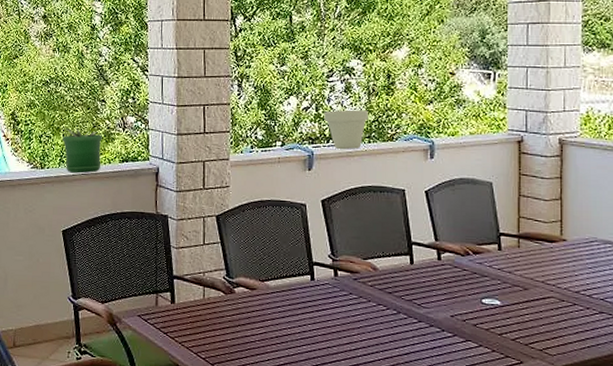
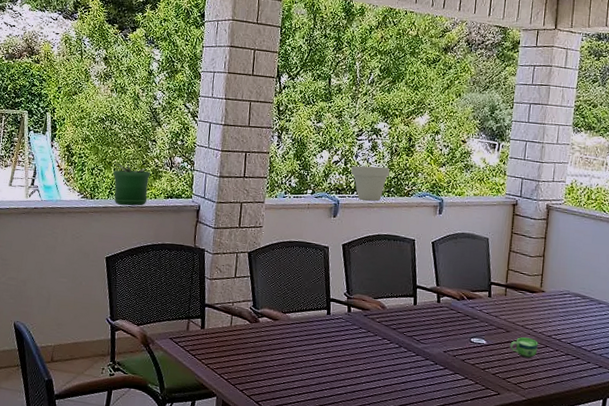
cup: none [530,295,564,320] -> present [510,337,538,359]

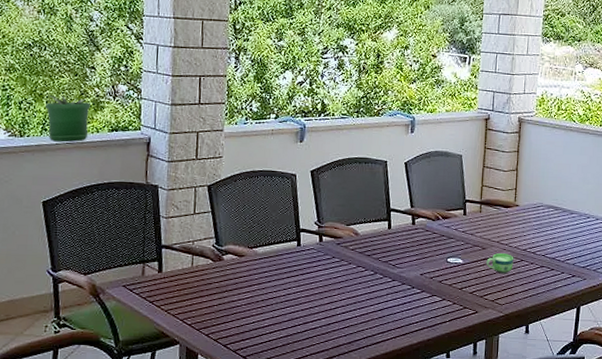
flower pot: present [351,166,390,202] -> none [317,85,358,124]

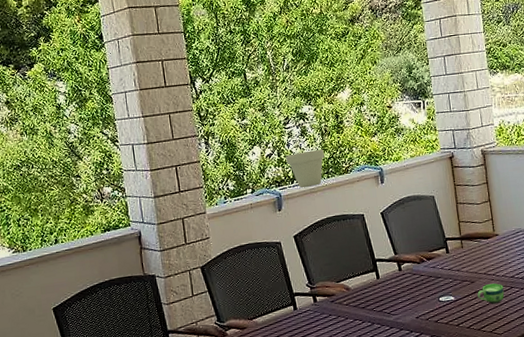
planter: present [45,94,94,143] -> none [41,202,85,251]
flower pot: none [317,85,358,124] -> present [285,149,325,188]

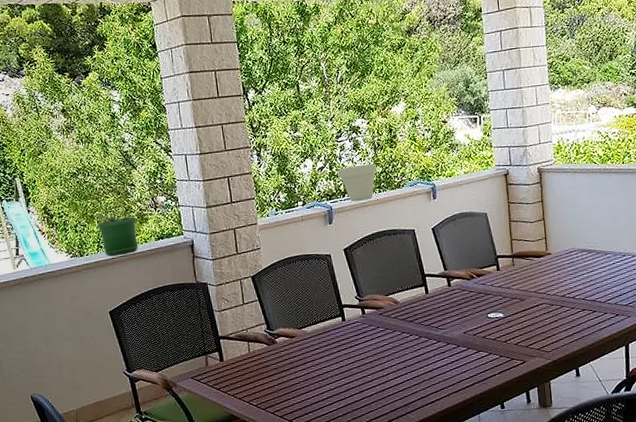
planter: none [41,202,85,251] -> present [97,210,139,257]
cup: present [477,283,505,304] -> none [526,302,555,322]

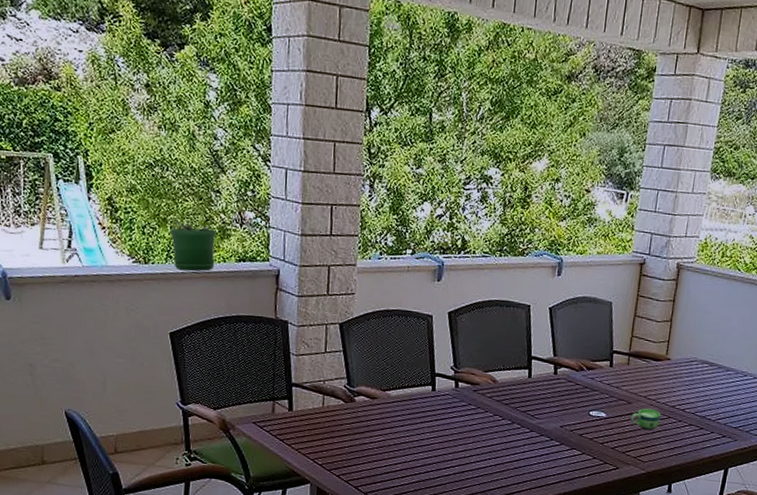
flower pot: present [337,163,377,202] -> none [457,220,502,263]
cup: none [526,302,555,322] -> present [631,409,661,431]

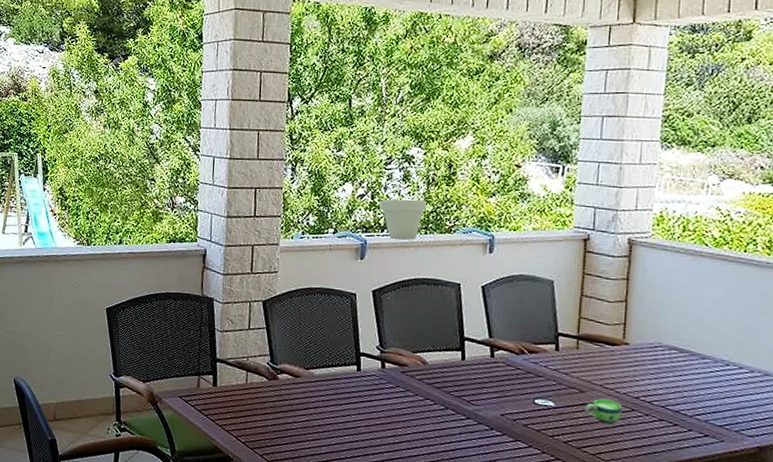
planter: present [170,219,221,272] -> none [110,205,154,252]
flower pot: none [457,220,502,263] -> present [379,199,426,241]

